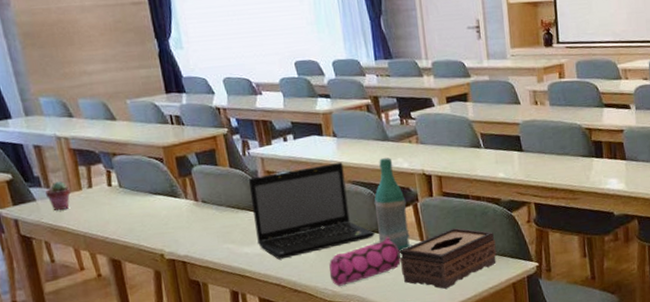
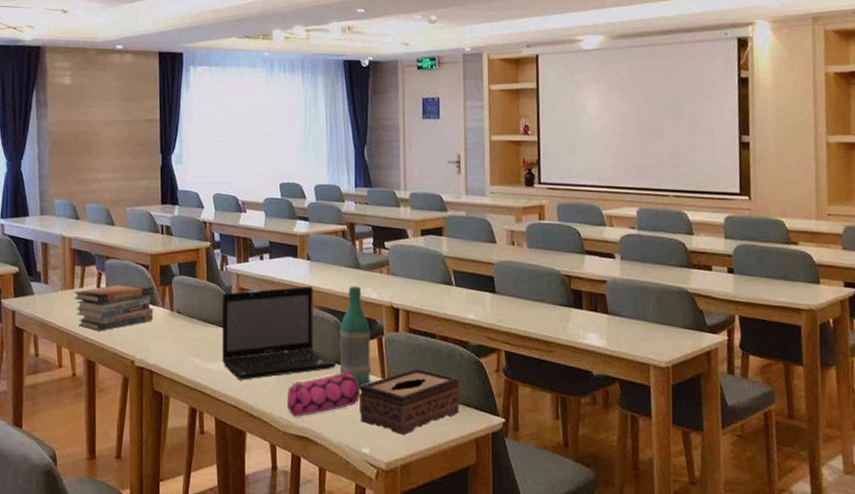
potted succulent: present [46,181,71,210] -> none [43,278,64,306]
book stack: none [83,178,177,230] -> present [74,283,154,331]

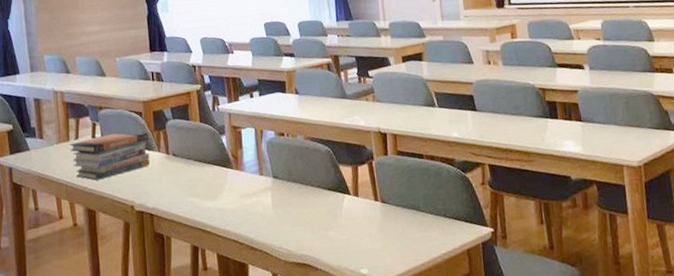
laptop: present [222,287,337,380] -> none [215,119,331,215]
pencil case: present [288,369,361,417] -> none [285,195,356,245]
bottle: present [339,286,373,388] -> none [331,115,367,213]
tissue box: present [359,368,461,435] -> none [354,188,451,253]

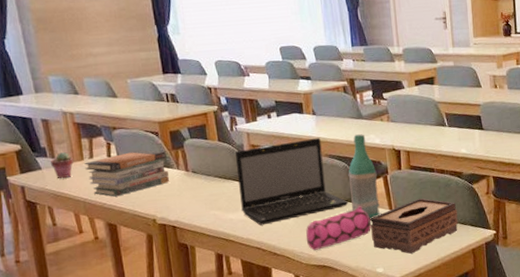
potted succulent: none [39,132,60,160] -> present [51,151,73,178]
laptop: none [215,119,331,215] -> present [234,138,349,226]
pencil case: none [285,195,356,245] -> present [306,205,372,250]
bottle: none [331,115,367,213] -> present [348,134,382,220]
tissue box: none [354,188,451,253] -> present [371,198,458,254]

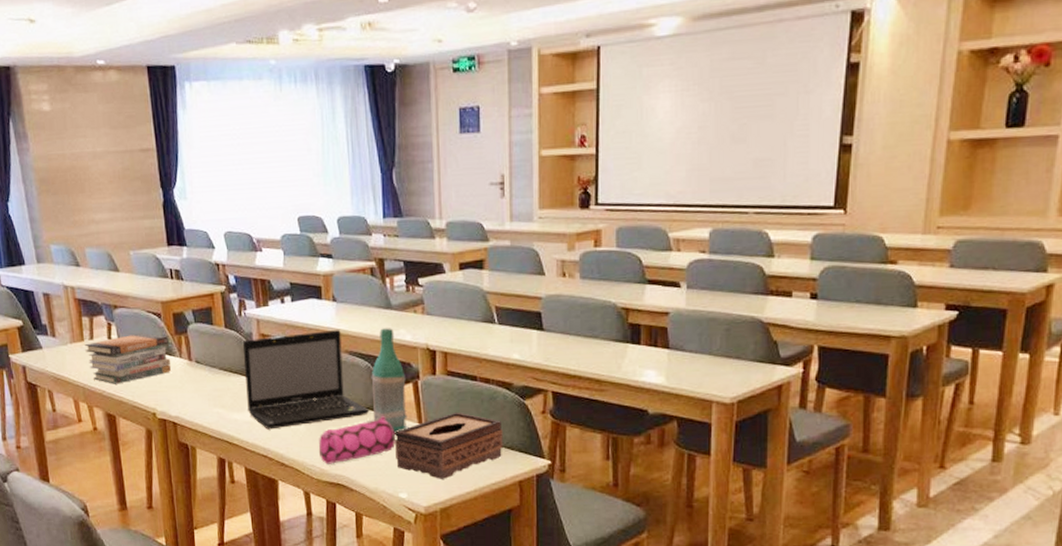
potted succulent: present [51,151,73,178] -> none [51,330,74,360]

